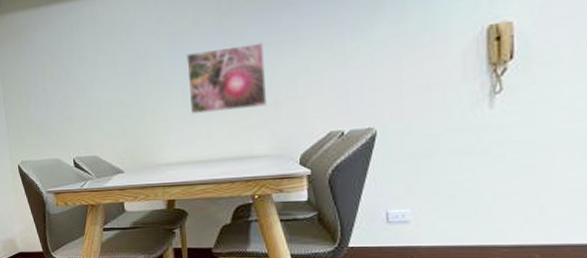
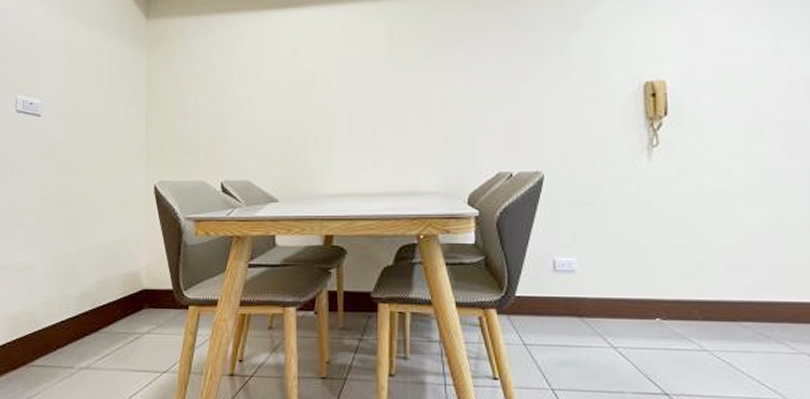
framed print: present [185,42,266,115] -> none [354,76,436,144]

